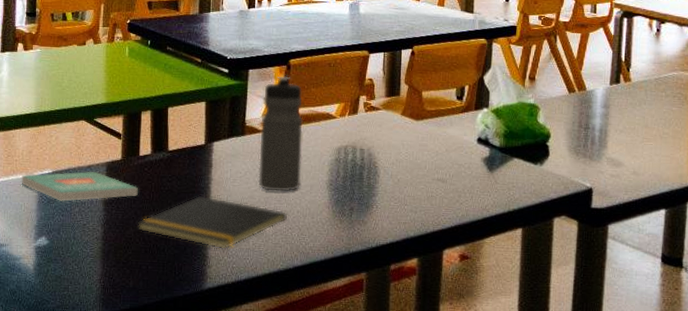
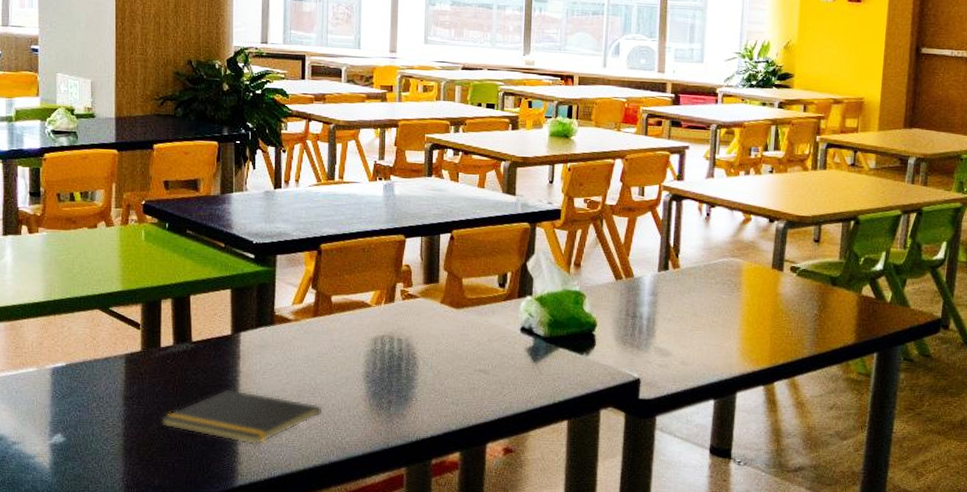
book: present [21,171,139,202] -> none [32,363,162,396]
water bottle: present [258,76,303,191] -> none [290,261,336,384]

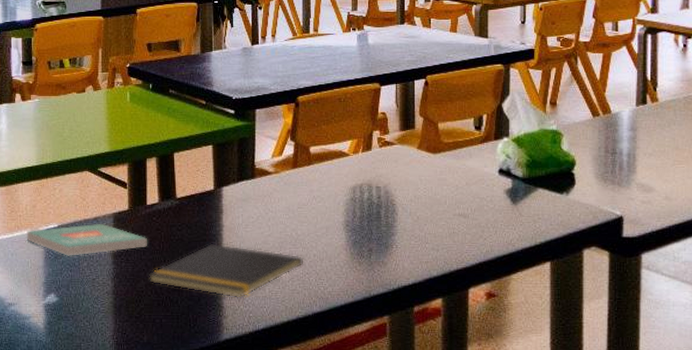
book: none [32,363,162,396] -> present [26,223,148,256]

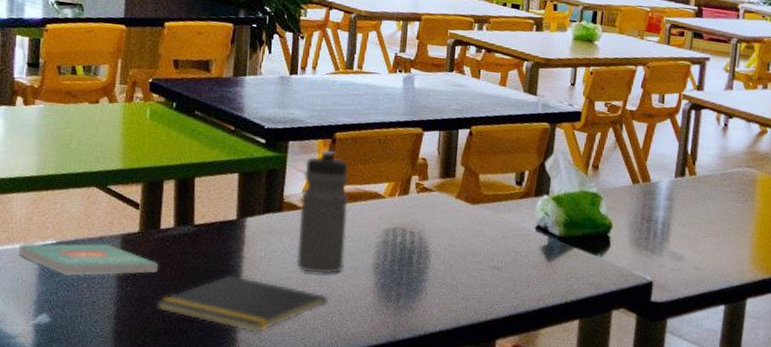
water bottle: none [271,114,315,235] -> present [296,150,348,273]

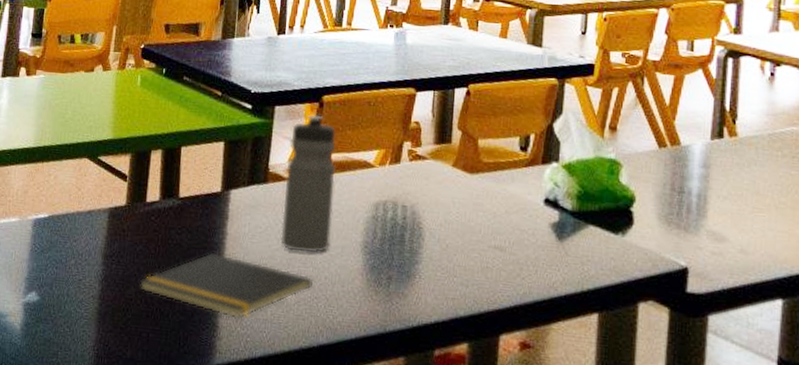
book: present [18,243,159,276] -> none [13,217,144,252]

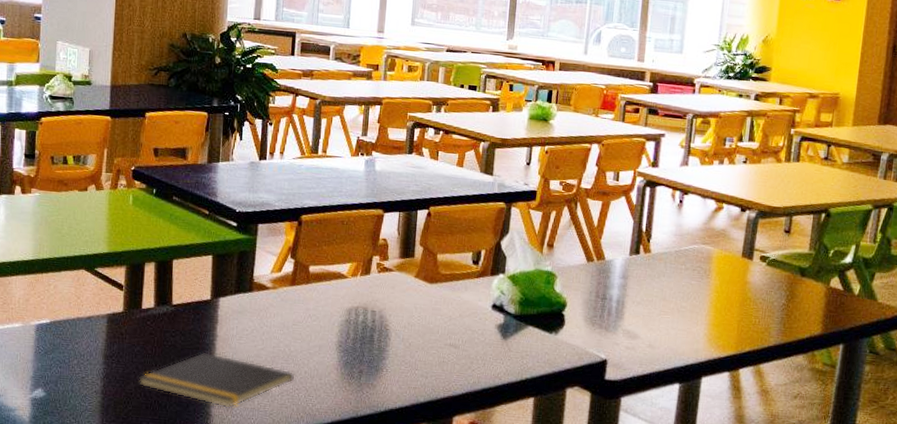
water bottle: present [280,114,336,253] -> none [265,232,313,351]

